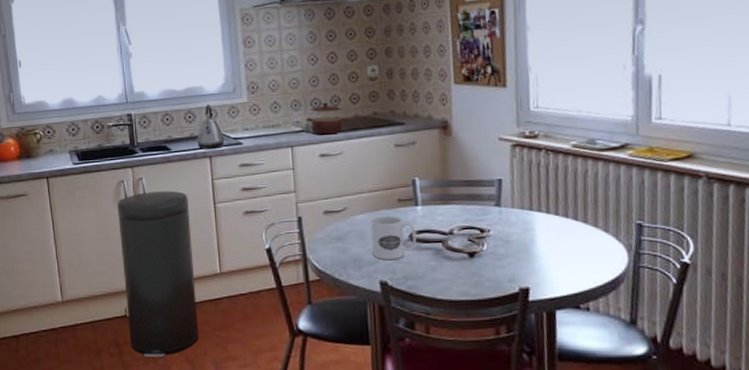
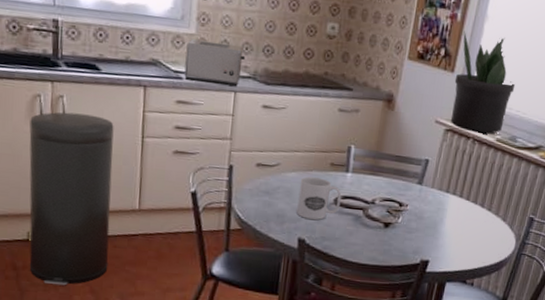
kettle: present [197,104,225,151] -> none [132,27,164,80]
toaster: none [241,104,296,145] -> present [184,39,246,88]
saucepan: present [305,102,347,135] -> none [254,51,297,88]
planter: none [506,42,579,143] -> present [450,30,516,134]

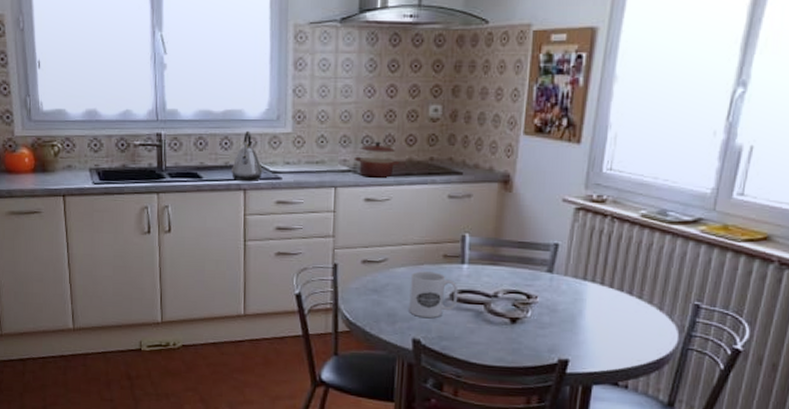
pedal bin: present [29,112,114,286] -> none [138,221,217,395]
kettle: none [132,27,164,80] -> present [232,130,263,183]
toaster: present [184,39,246,88] -> none [283,138,344,183]
saucepan: none [254,51,297,88] -> present [354,141,400,178]
planter: present [450,30,516,134] -> none [581,95,660,209]

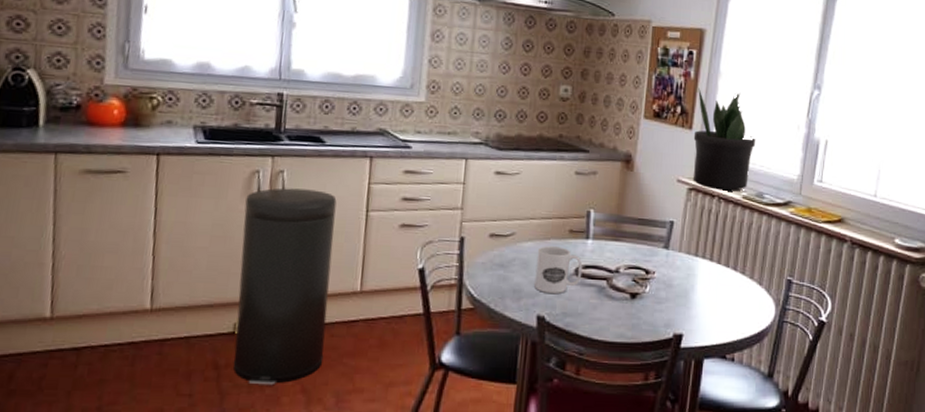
pedal bin: none [138,221,217,395] -> present [233,188,337,386]
kettle: present [232,130,263,183] -> none [358,97,392,150]
saucepan: present [354,141,400,178] -> none [486,116,531,152]
planter: none [581,95,660,209] -> present [692,87,756,191]

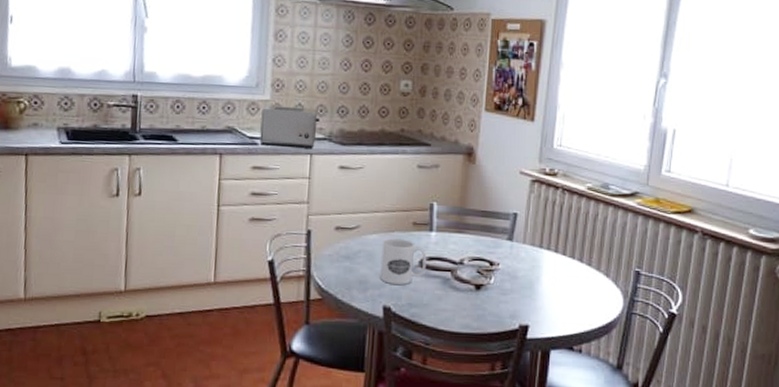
pedal bin: present [233,188,337,386] -> none [99,184,190,371]
toaster: none [413,107,477,155] -> present [259,105,321,150]
planter: present [692,87,756,191] -> none [536,79,601,183]

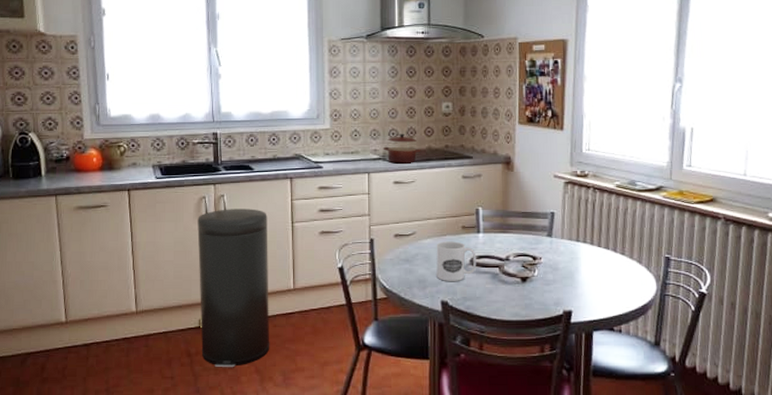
pedal bin: none [99,184,190,371] -> present [197,209,270,368]
toaster: present [259,105,321,150] -> none [323,133,374,170]
saucepan: none [329,111,373,147] -> present [383,133,421,164]

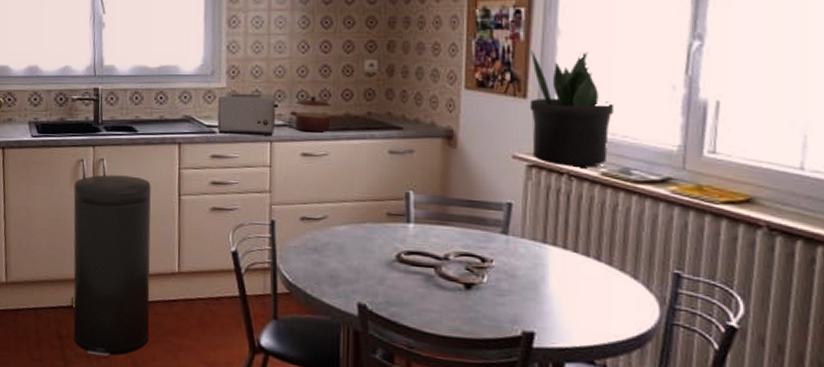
toaster: none [323,133,374,170] -> present [217,93,279,138]
mug: present [436,241,477,282] -> none [352,230,405,282]
planter: none [565,92,624,182] -> present [529,50,615,167]

